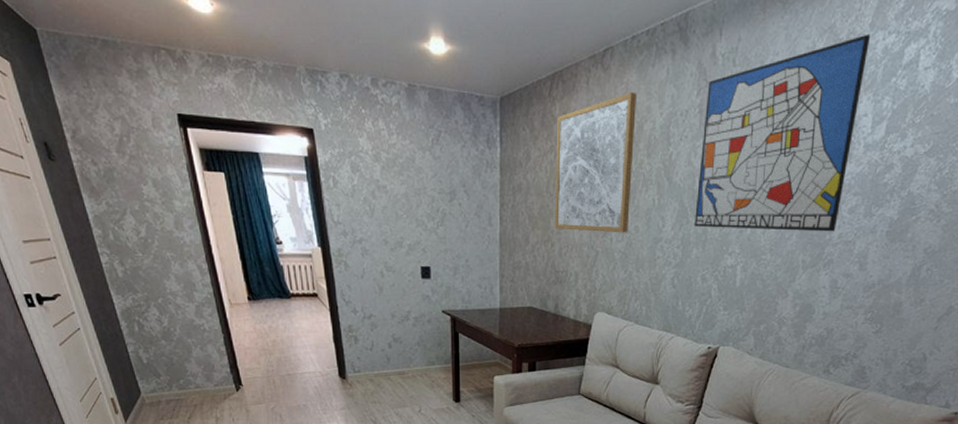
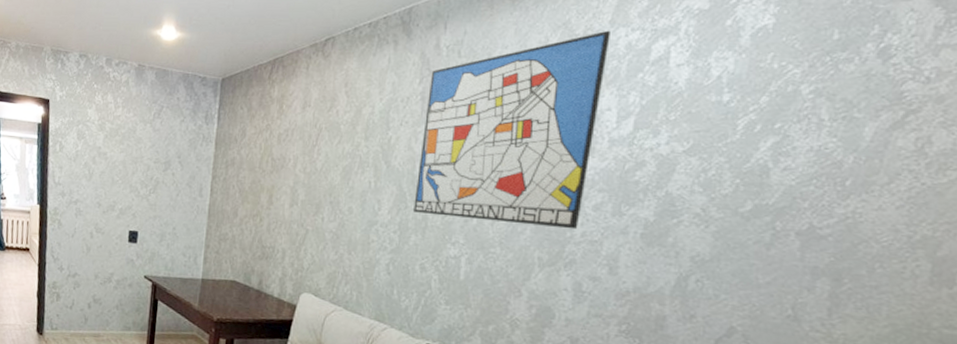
wall art: present [554,93,636,233] -> none [264,79,356,214]

